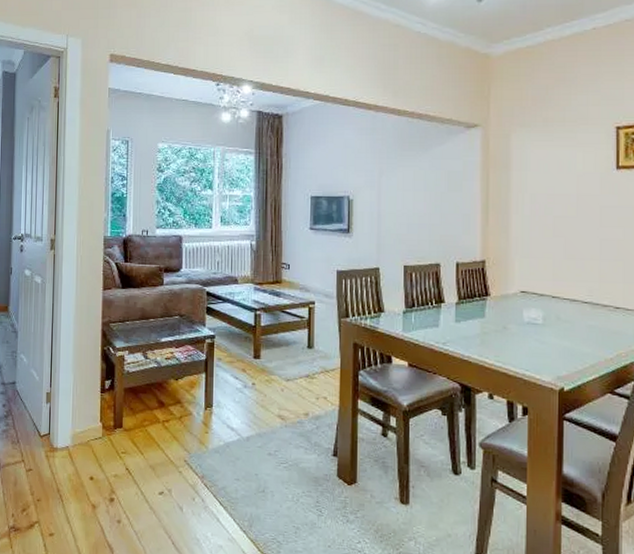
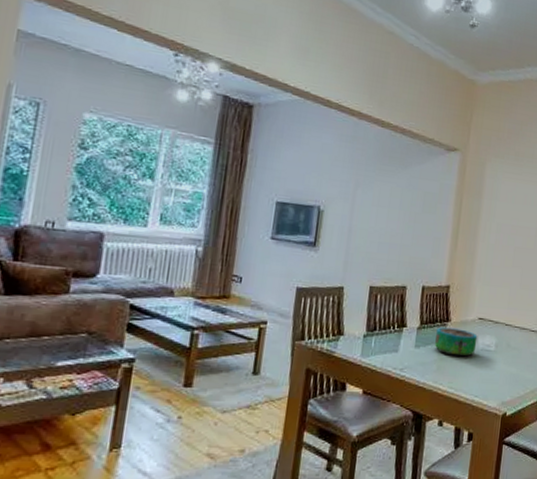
decorative bowl: none [476,302,522,331] -> present [435,327,478,357]

